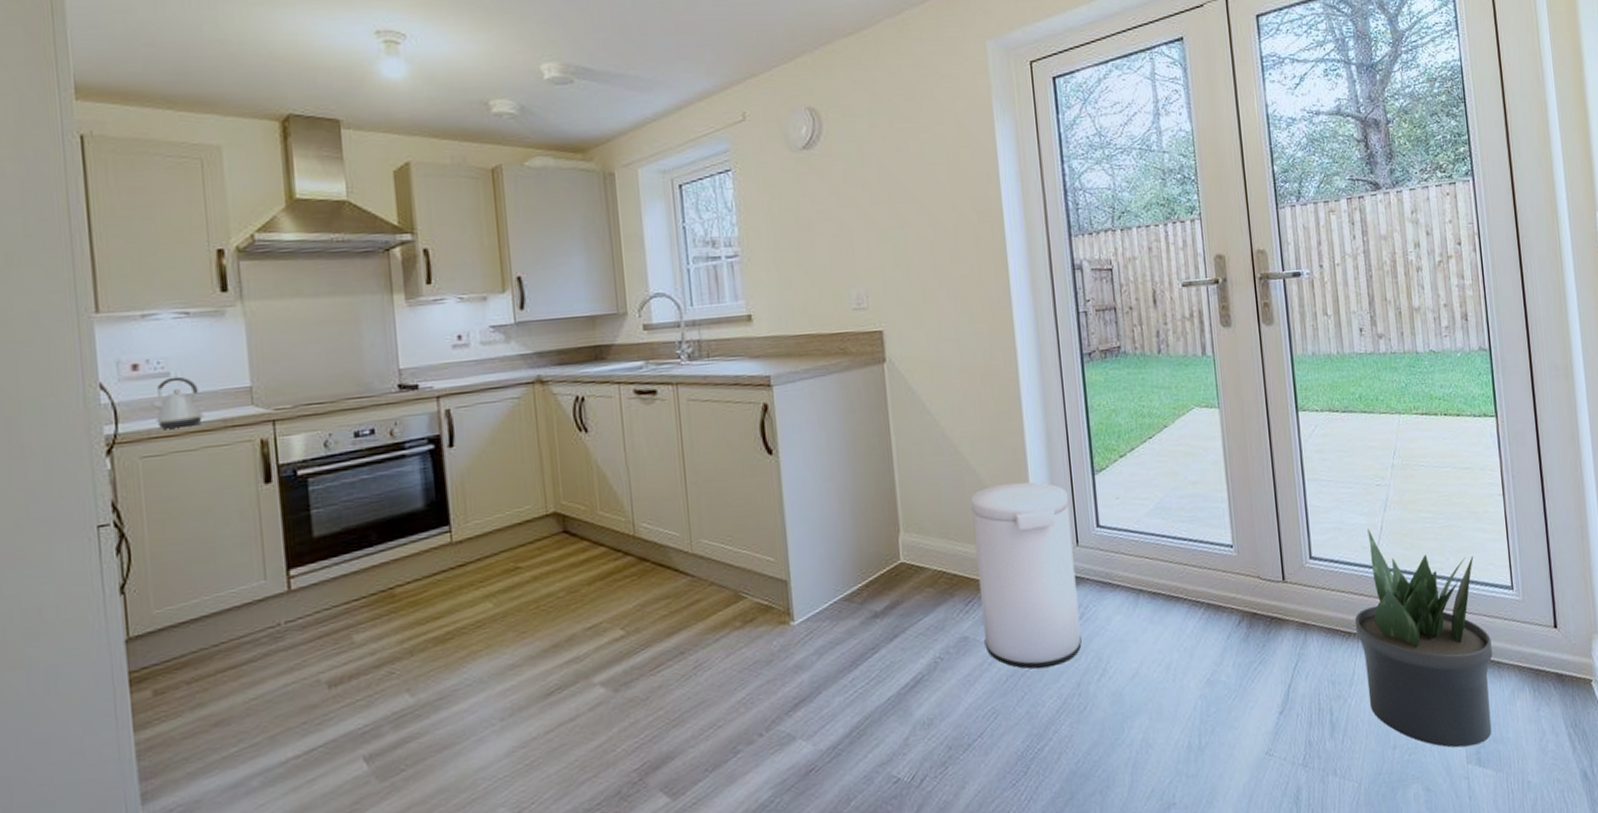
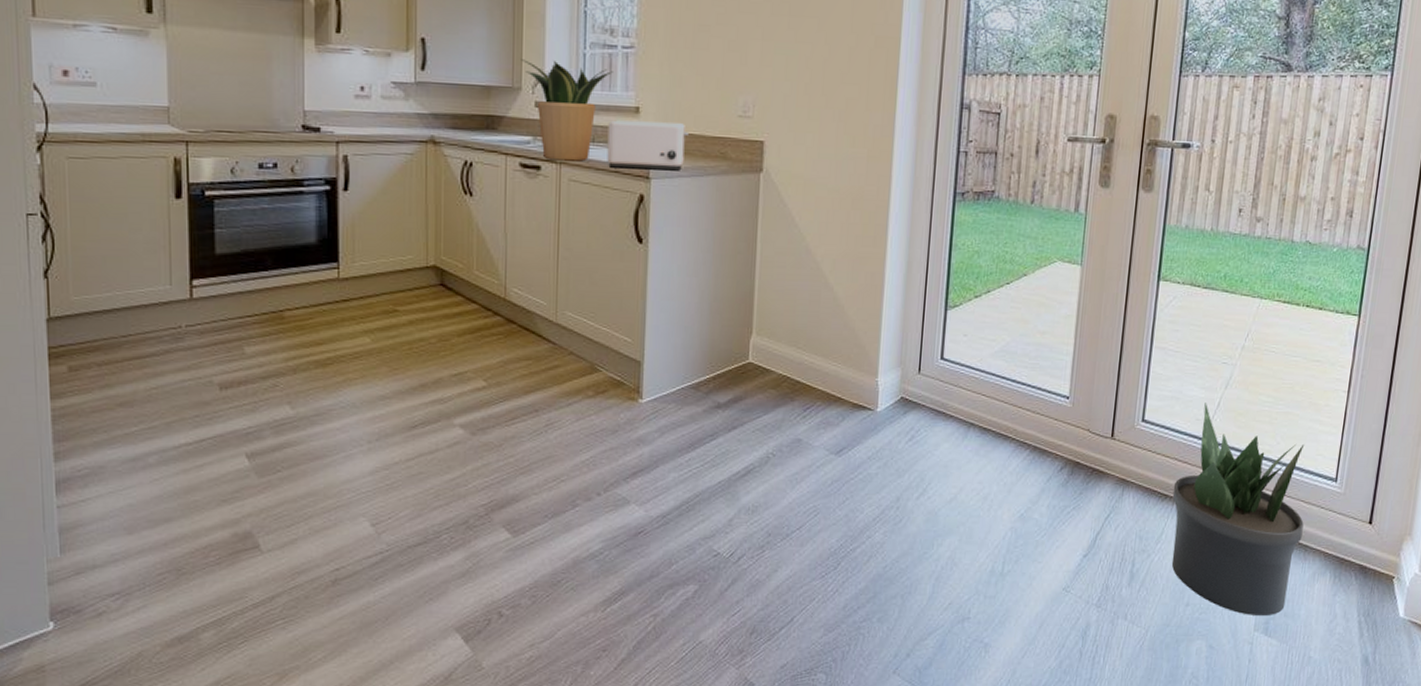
kettle: present [151,376,205,430] -> none [78,87,125,137]
potted plant: none [623,281,720,383] -> present [521,59,613,162]
toaster: none [721,324,806,381] -> present [607,120,690,171]
pedal bin: present [971,481,1082,669] -> none [816,304,918,478]

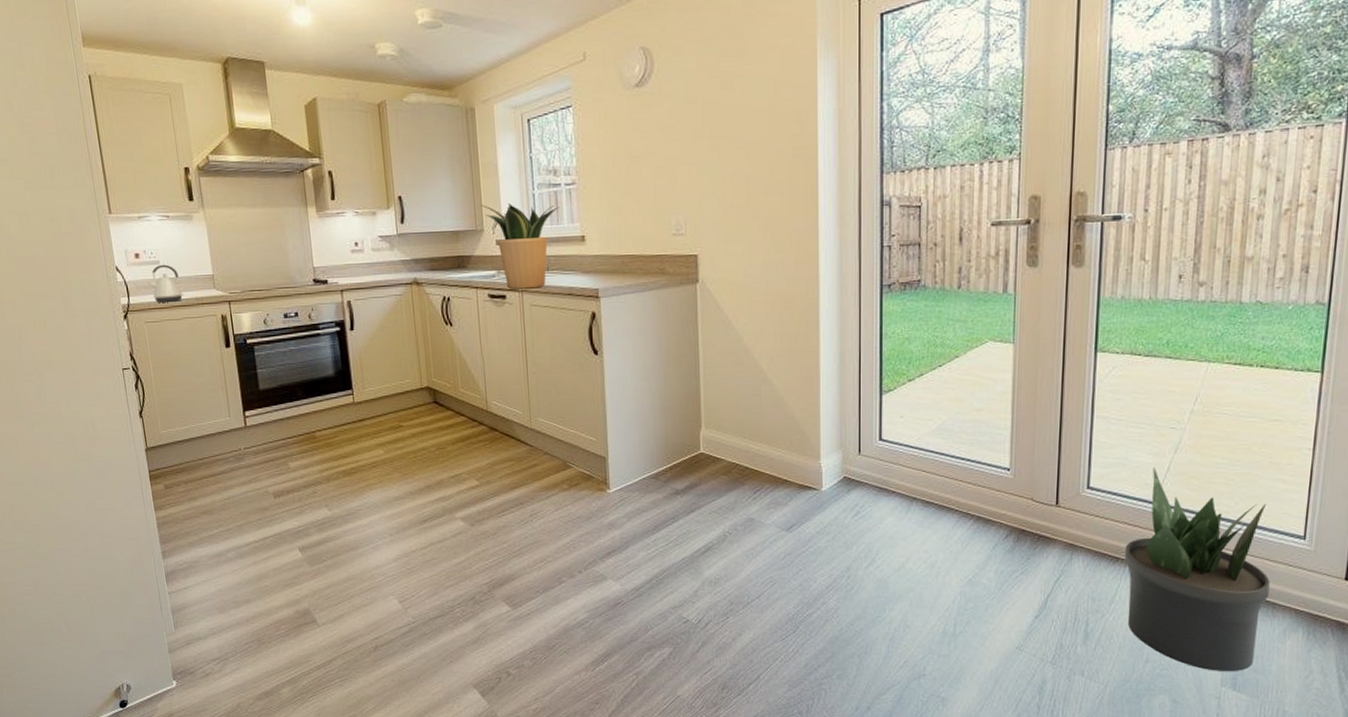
kettle: none [78,87,125,137] -> present [149,264,184,304]
toaster: present [607,120,690,171] -> none [559,245,631,291]

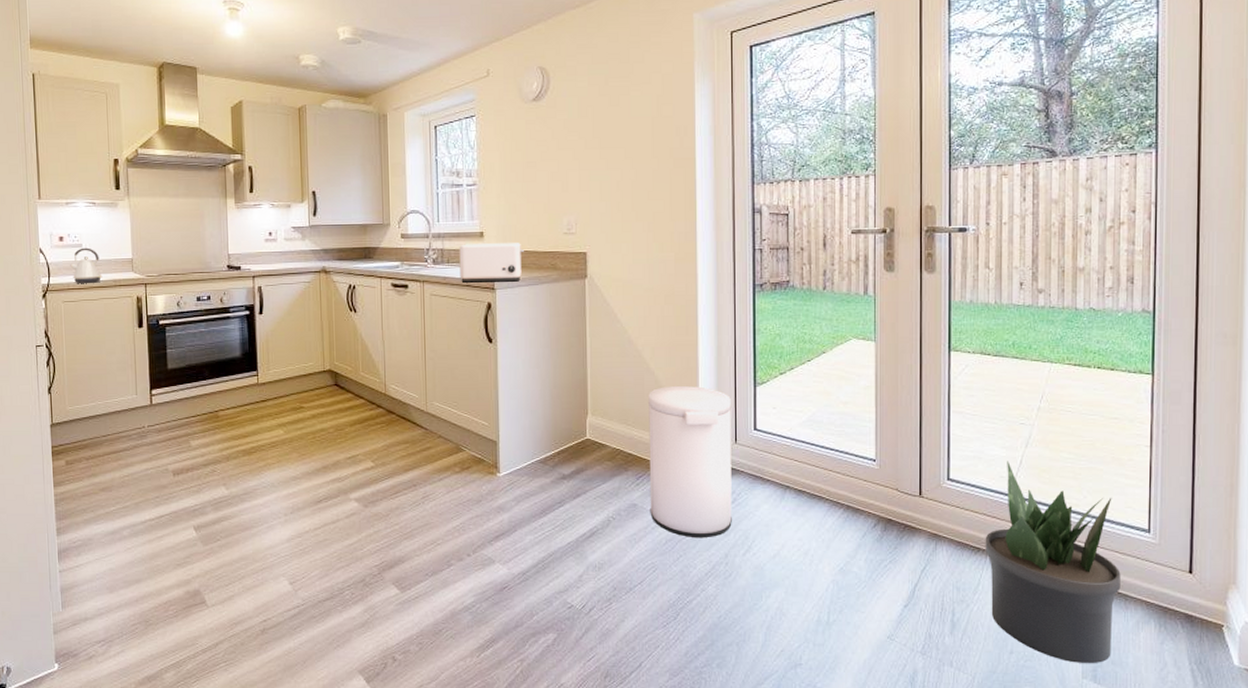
potted plant: present [481,203,559,290] -> none [388,201,461,280]
toaster: none [559,245,631,291] -> present [459,241,525,283]
pedal bin: none [766,395,855,551] -> present [648,385,732,537]

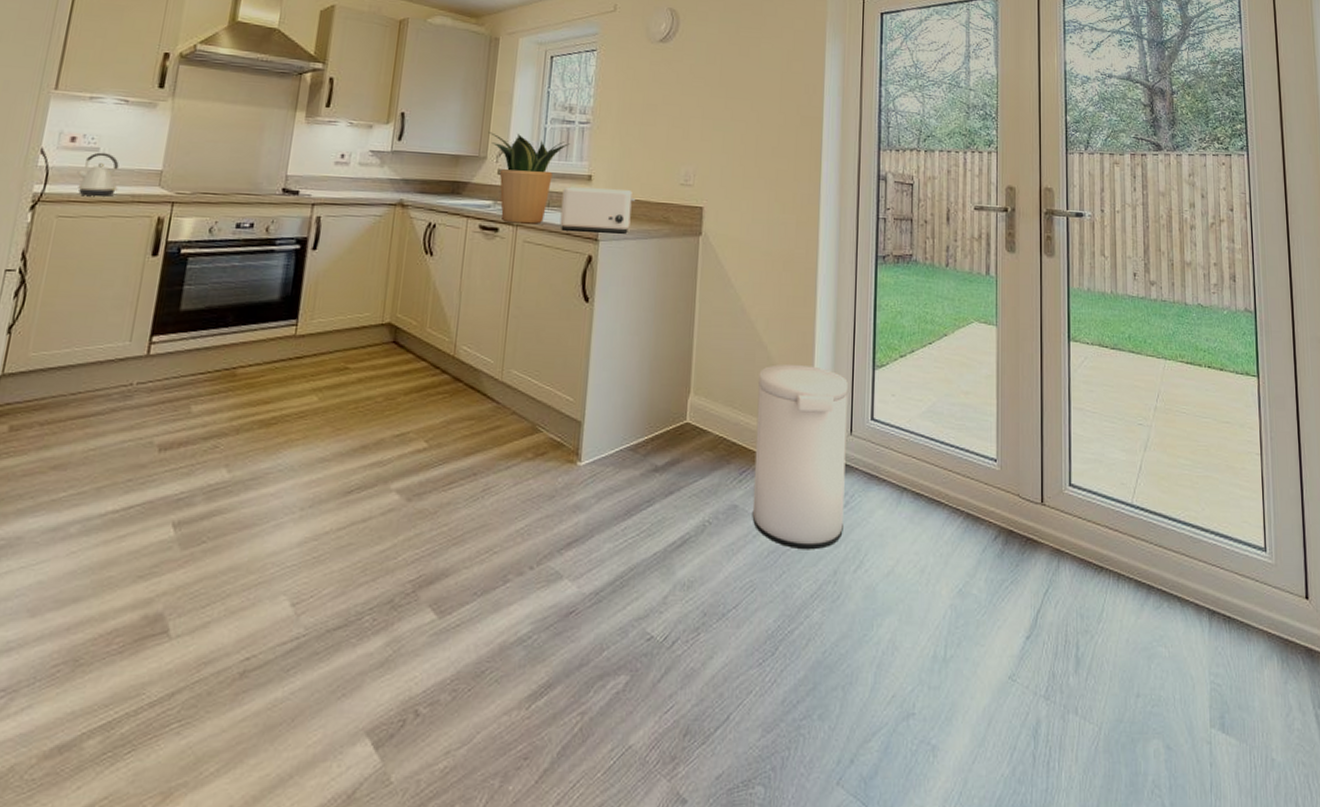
potted plant: none [388,201,461,280] -> present [488,132,570,224]
planter: present [985,461,1121,663] -> none [1108,466,1242,708]

